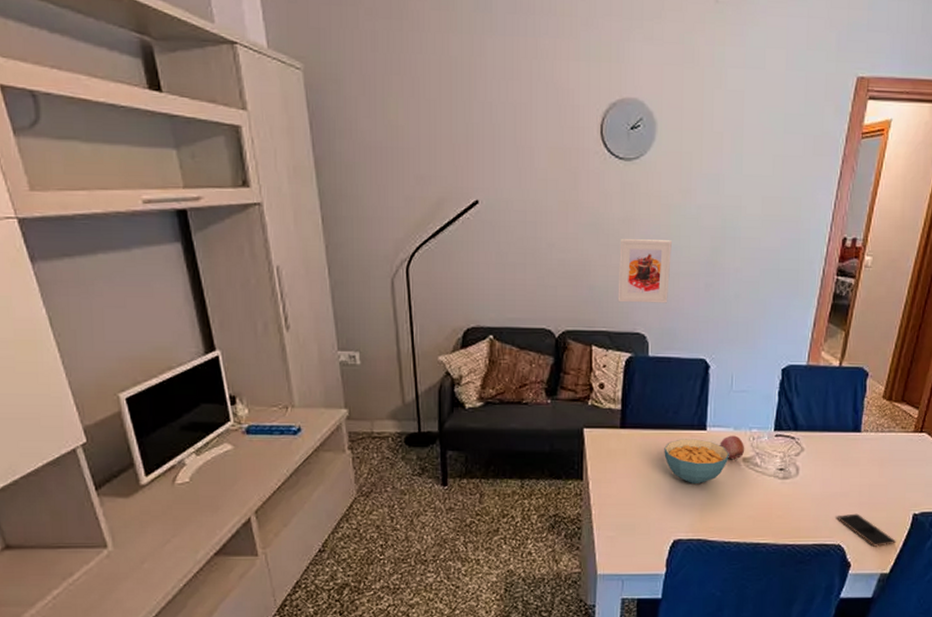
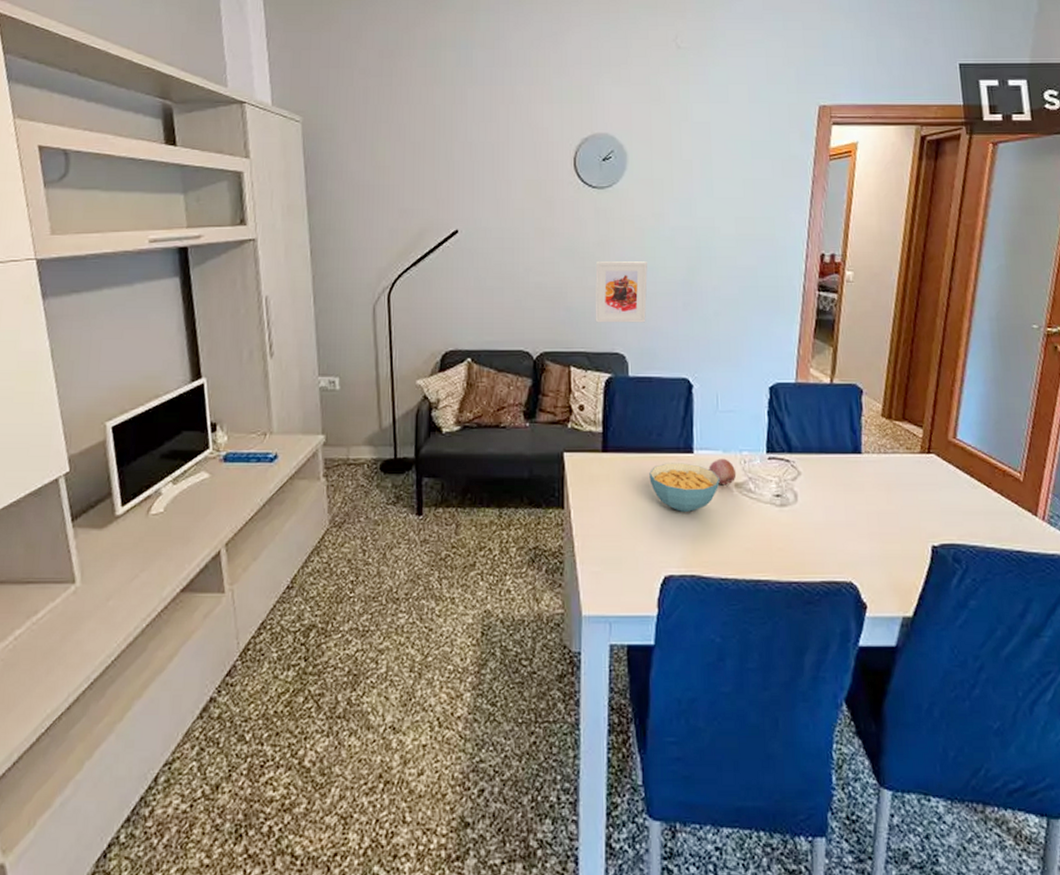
smartphone: present [837,513,897,547] -> none [845,545,917,585]

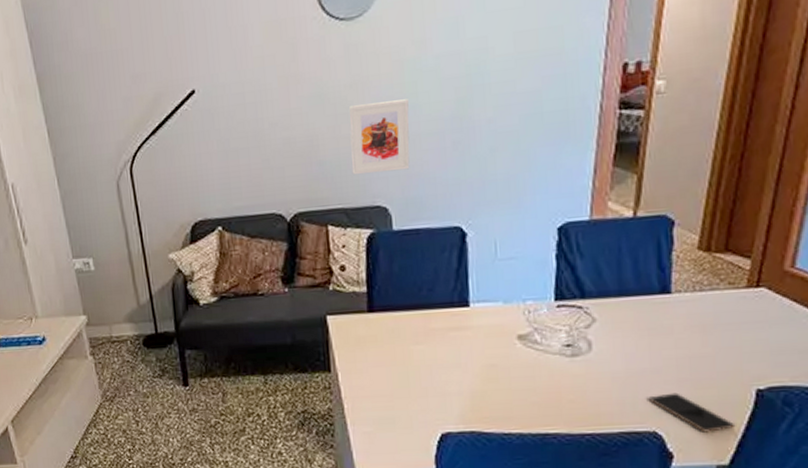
cereal bowl: present [649,463,720,512] -> none [420,317,501,369]
fruit: present [708,458,737,486] -> none [487,310,520,339]
smartphone: none [845,545,917,585] -> present [648,392,736,433]

